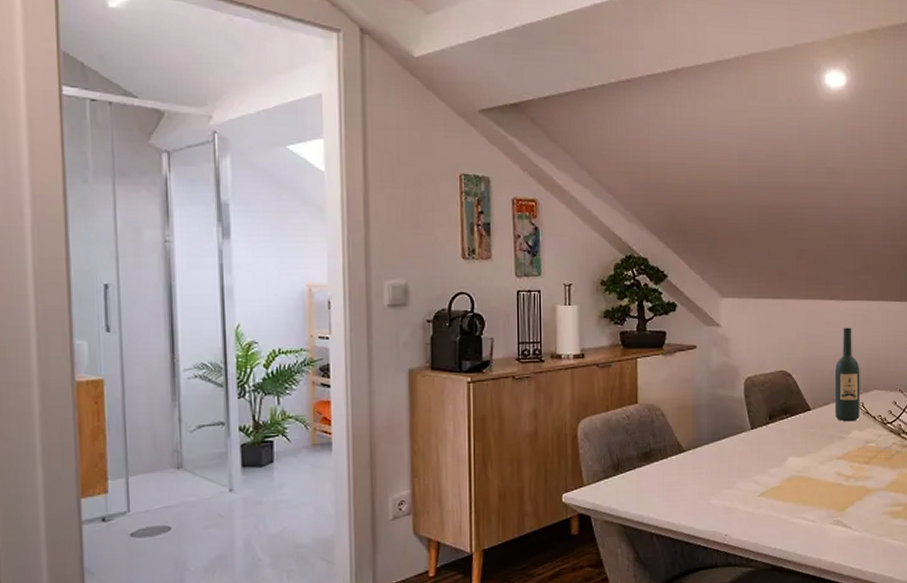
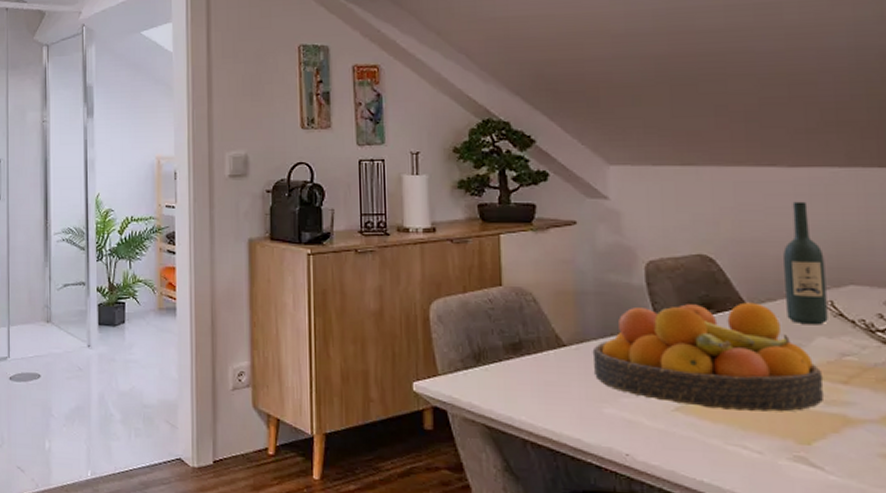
fruit bowl: none [704,407,855,492] -> present [592,302,825,412]

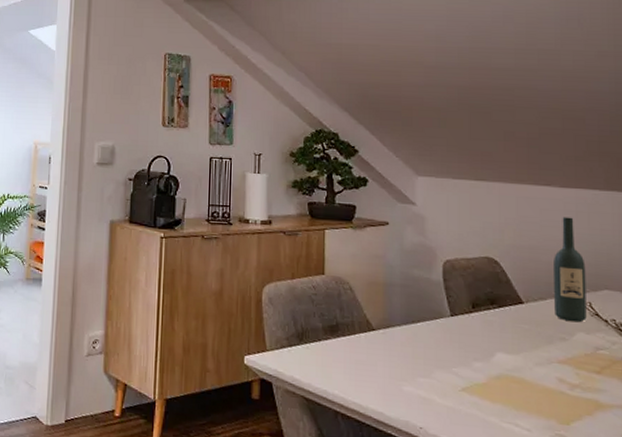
fruit bowl: present [592,302,825,412] -> none [396,299,582,396]

